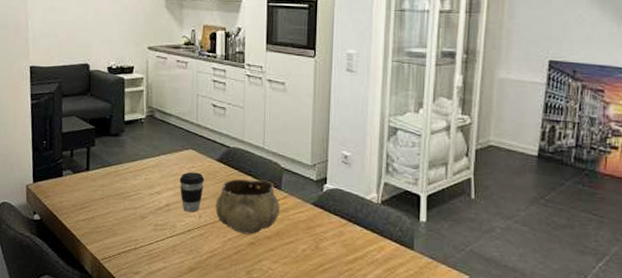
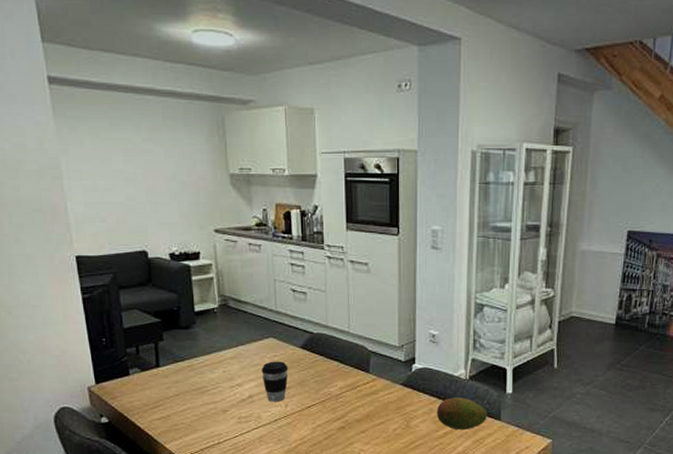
decorative bowl: present [215,178,281,235] -> none [302,364,370,419]
fruit: none [346,221,400,257] -> present [436,397,487,430]

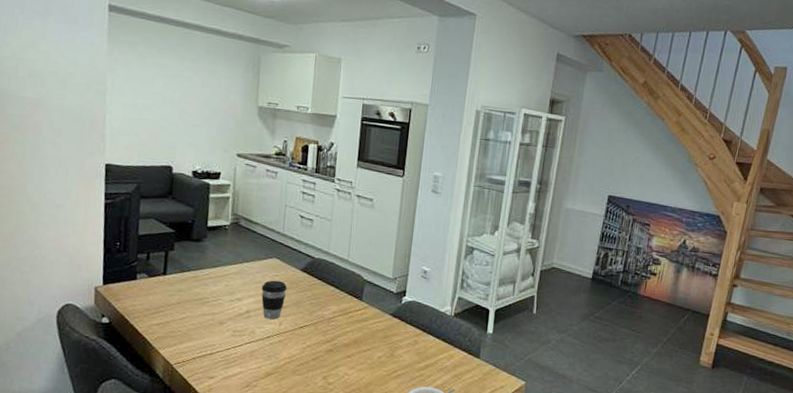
fruit: present [436,397,487,430] -> none [420,332,468,365]

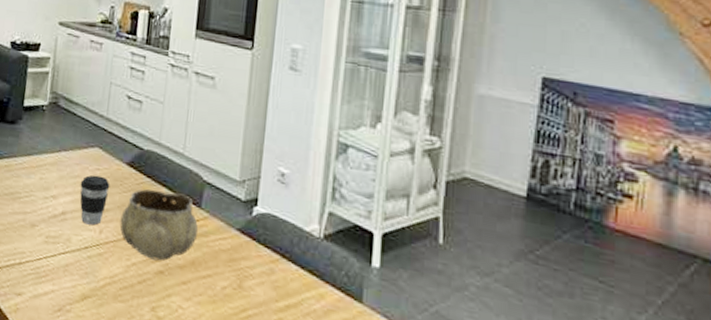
decorative bowl: none [296,288,360,342] -> present [119,189,199,261]

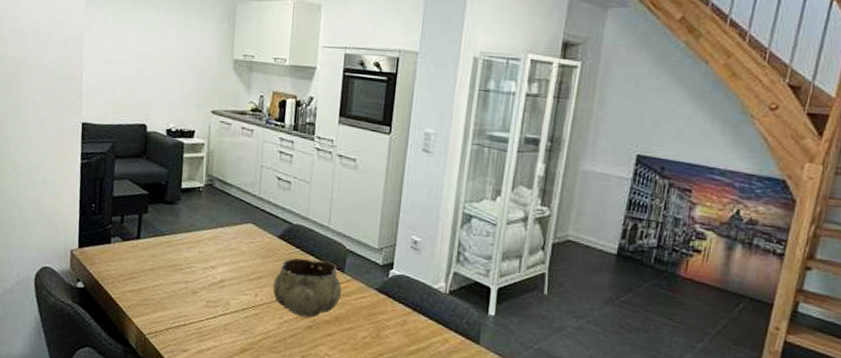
coffee cup: present [79,174,110,226] -> none [236,247,264,291]

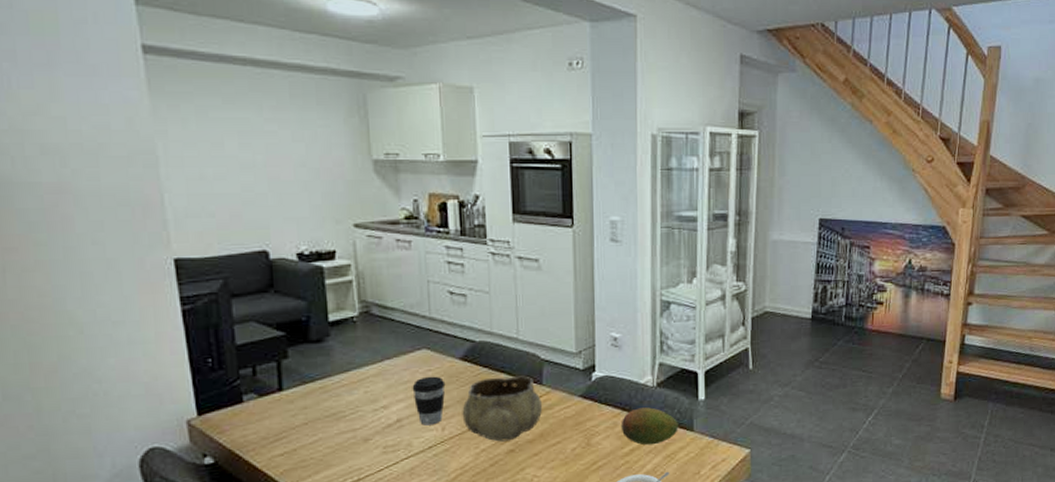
coffee cup: none [236,247,264,291] -> present [412,376,446,426]
fruit: none [409,311,465,350] -> present [620,407,678,446]

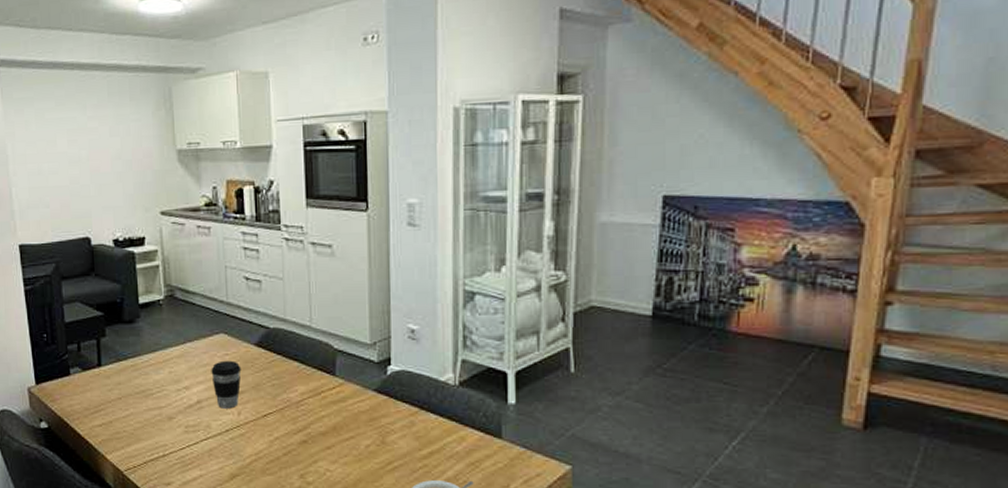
decorative bowl: present [462,376,543,442] -> none [256,365,336,432]
fruit: present [620,407,678,446] -> none [418,408,484,450]

